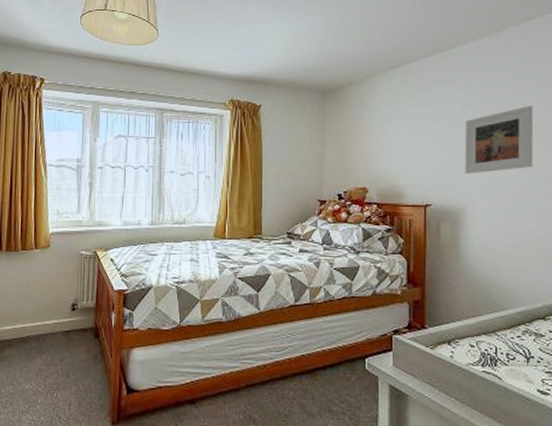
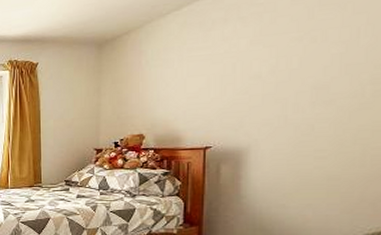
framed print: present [464,105,534,174] -> none [250,34,335,114]

